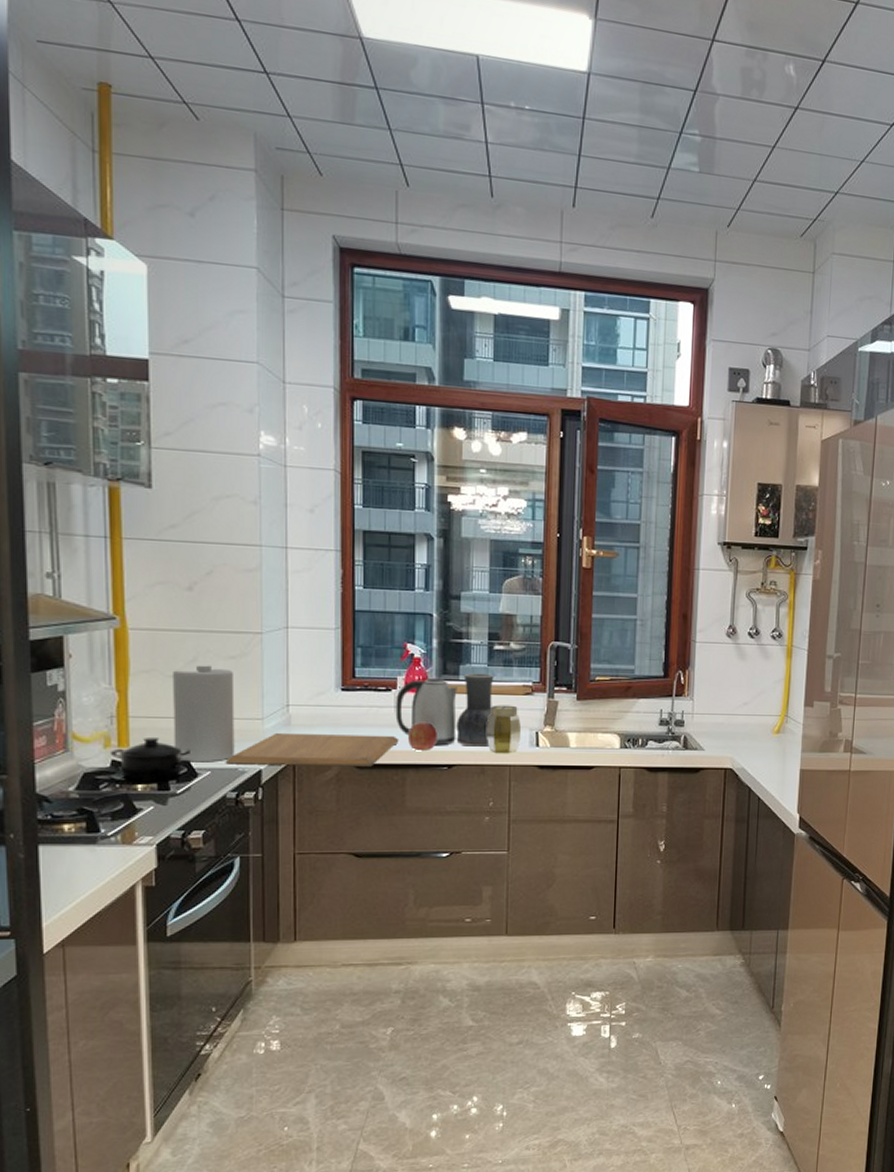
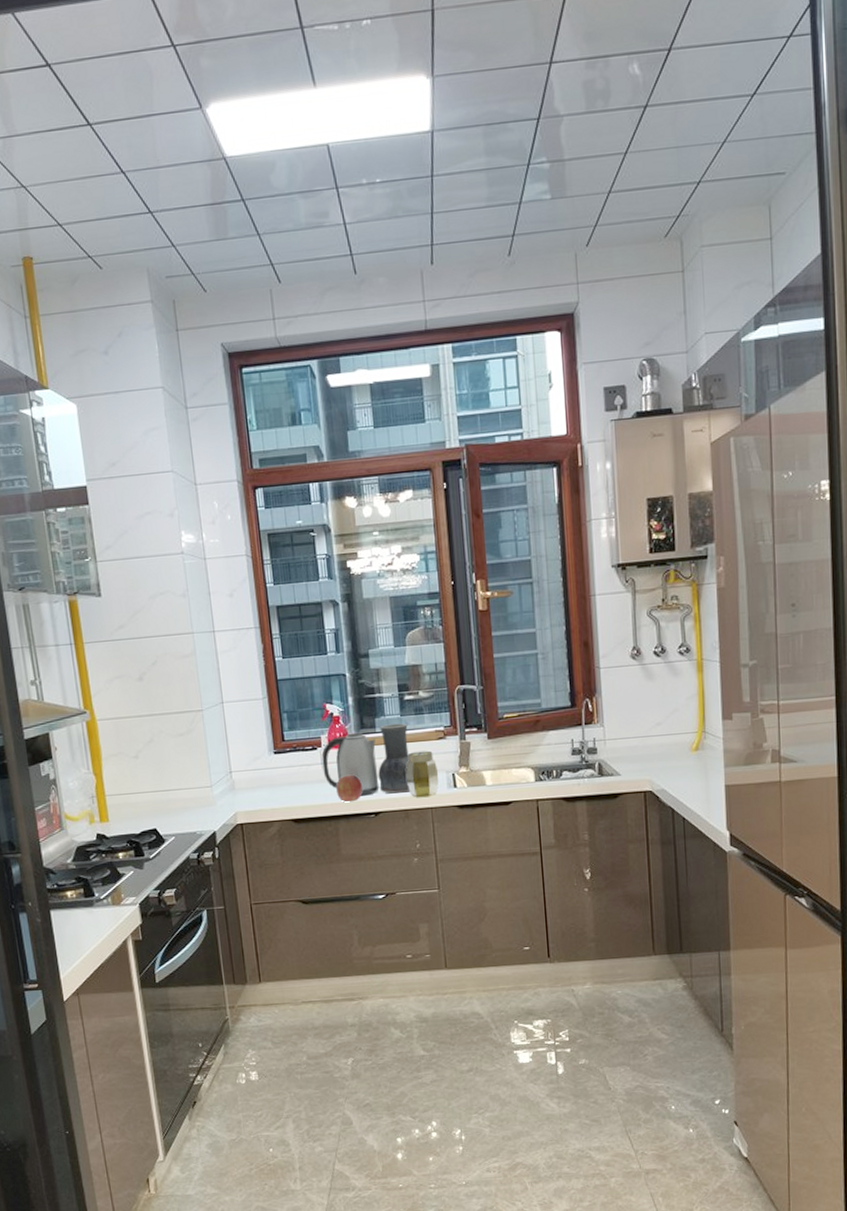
saucepan: present [109,736,192,785] -> none [94,810,158,853]
paper towel holder: present [173,665,235,763] -> none [135,744,192,831]
chopping board: present [225,732,399,767] -> none [185,790,329,829]

